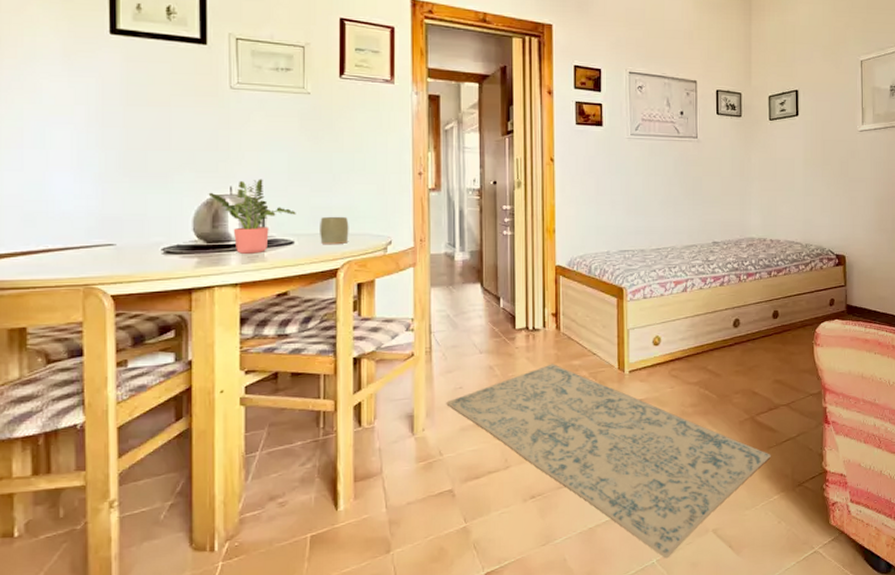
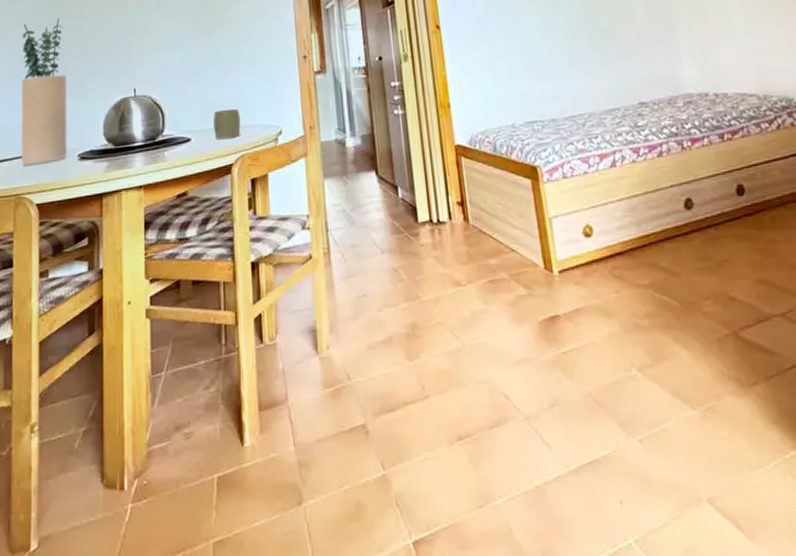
vase: none [88,101,149,257] -> present [21,17,68,167]
potted plant: present [208,179,296,254] -> none [116,78,192,155]
rug: present [446,364,771,559] -> none [350,264,774,539]

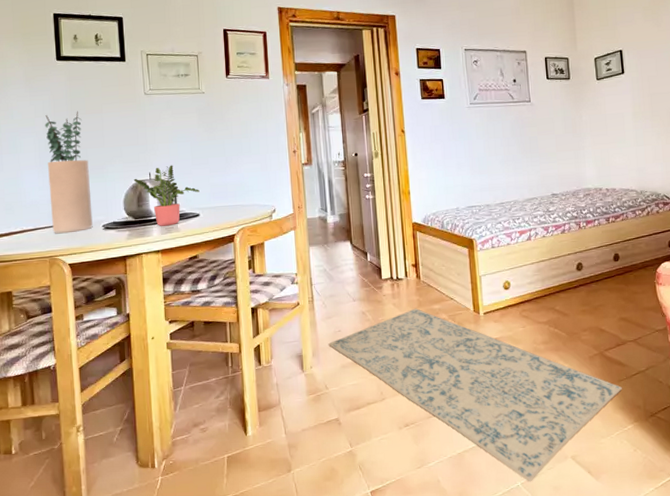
potted plant: none [116,78,192,155] -> present [133,165,200,226]
mug: present [213,108,241,140] -> none [218,191,242,216]
rug: none [350,264,774,539] -> present [328,308,622,482]

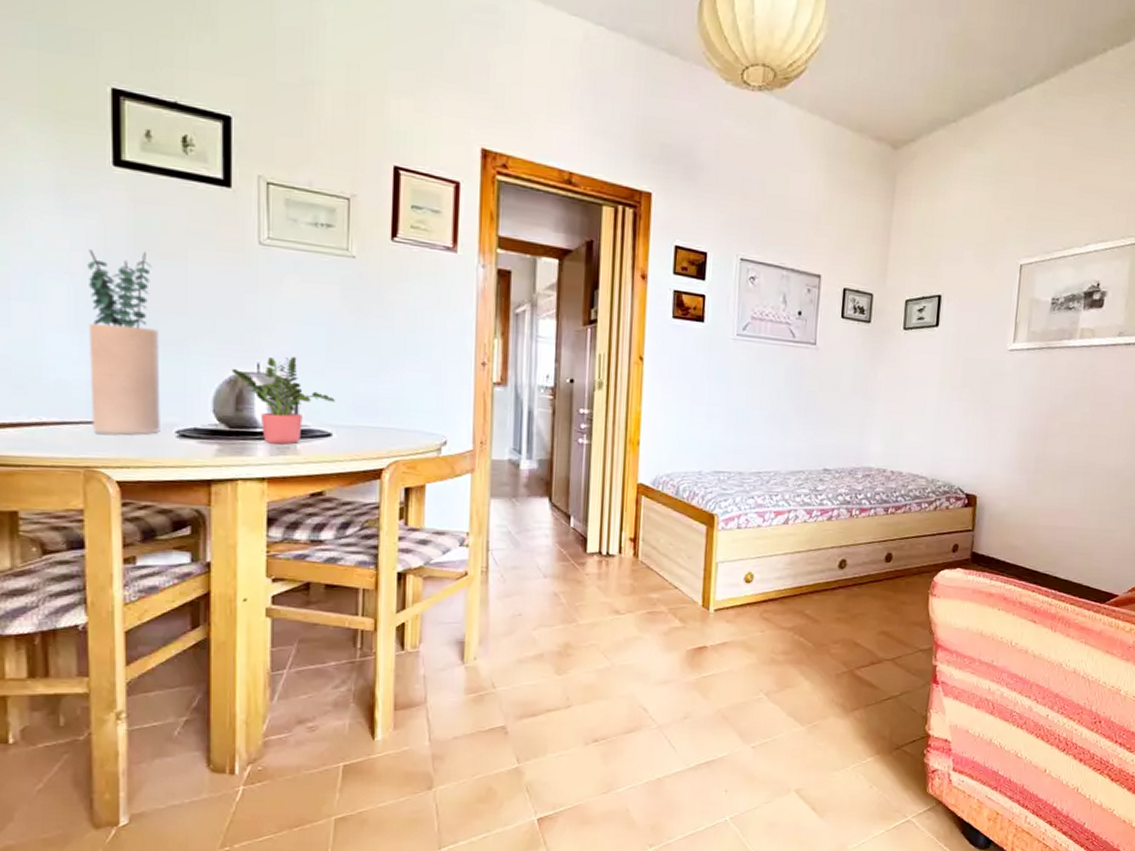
rug: present [328,308,622,482] -> none [502,595,869,817]

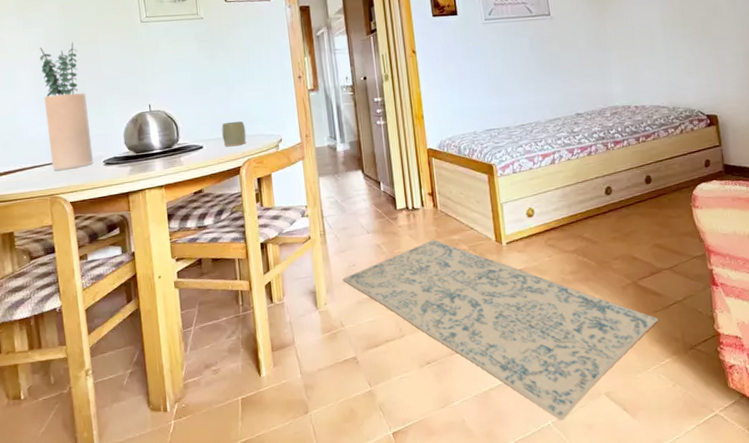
potted plant: present [231,356,335,445] -> none [133,95,202,160]
mug: none [362,407,397,441] -> present [221,121,247,147]
rug: none [502,595,869,817] -> present [342,239,658,421]

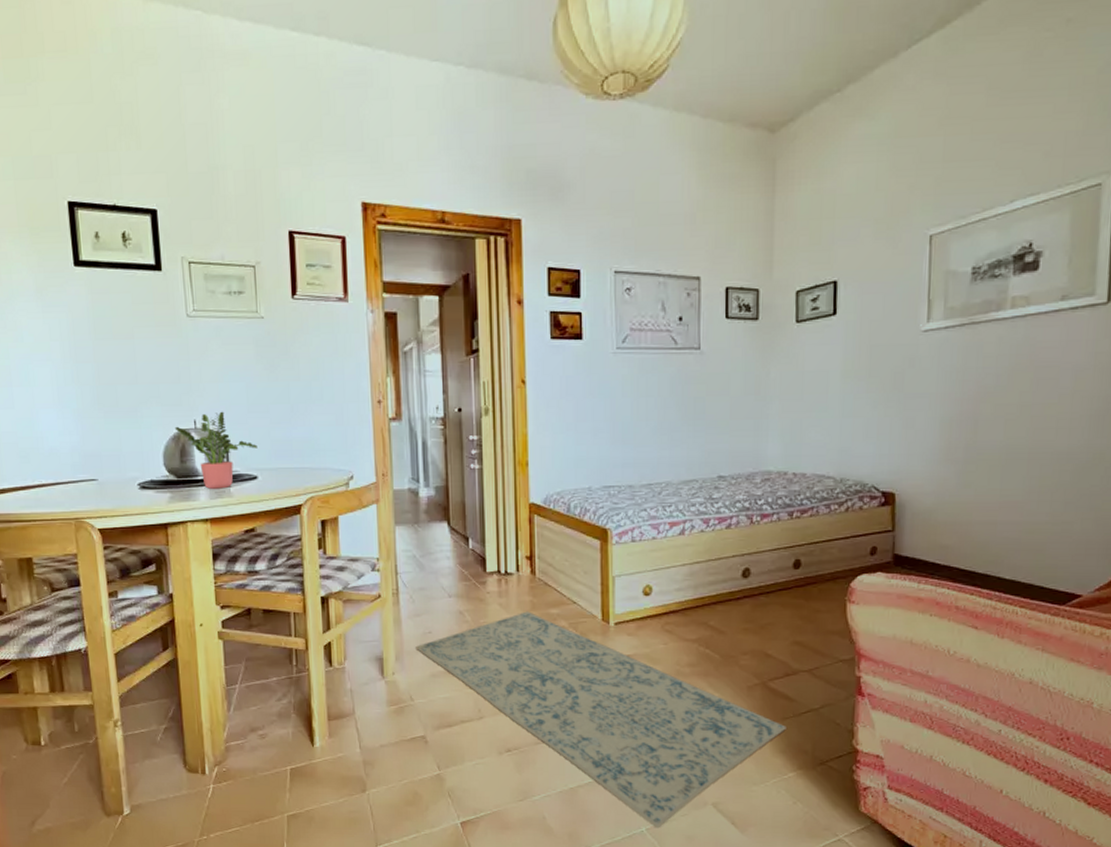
vase: present [39,42,93,172] -> none [62,335,126,491]
potted plant: none [133,95,202,160] -> present [174,411,258,489]
mug: present [221,121,247,147] -> none [281,449,310,480]

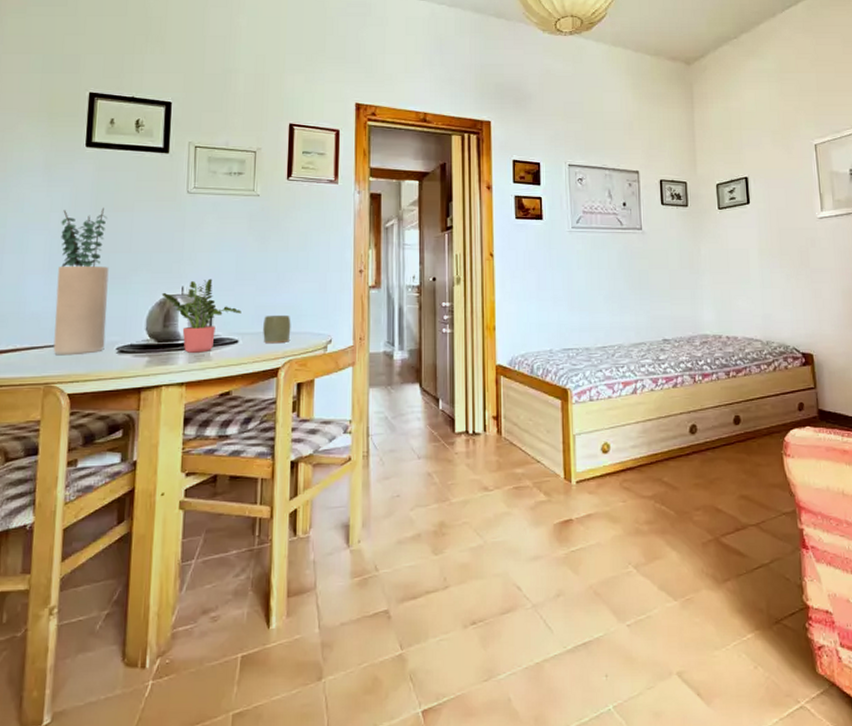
vase: none [62,335,126,491] -> present [53,207,109,356]
mug: none [281,449,310,480] -> present [263,314,291,344]
rug: present [415,611,786,829] -> none [383,471,741,705]

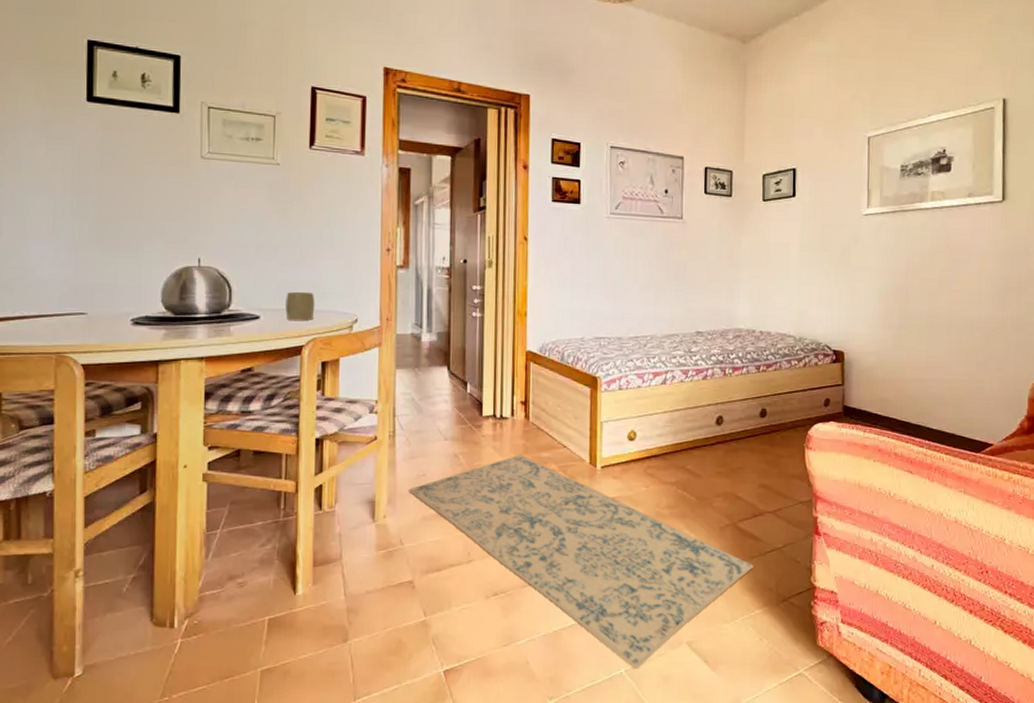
vase: present [53,207,109,356] -> none [63,169,120,325]
potted plant: present [161,278,241,353] -> none [177,251,262,328]
rug: none [383,471,741,705] -> present [409,455,754,670]

